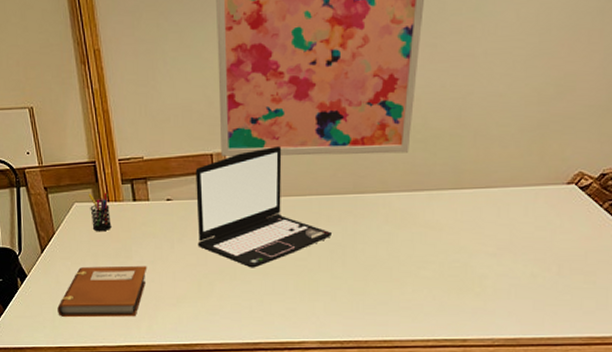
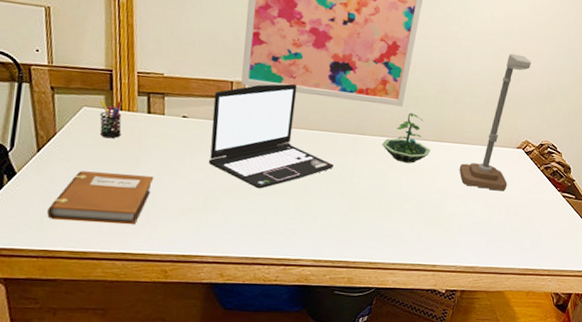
terrarium: none [387,158,448,220] -> present [382,112,431,163]
desk lamp: none [488,59,580,242] -> present [459,53,531,191]

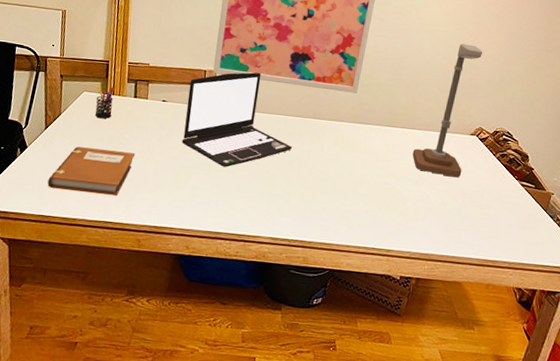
terrarium: present [382,112,431,163] -> none [337,99,384,147]

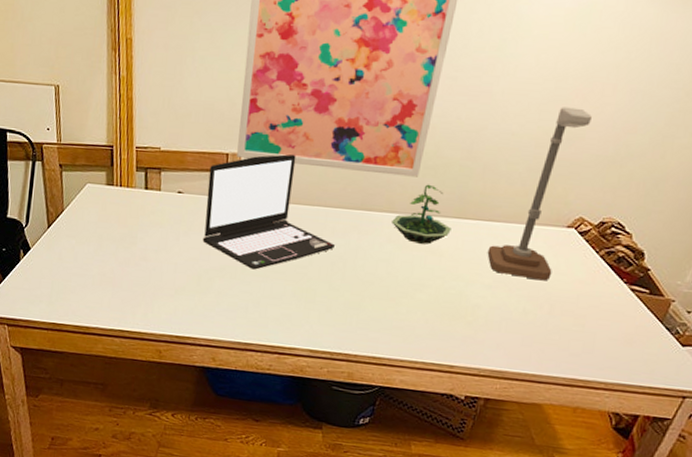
notebook: present [47,146,136,197] -> none [56,247,150,303]
pen holder: present [94,86,114,119] -> none [101,177,121,215]
terrarium: none [337,99,384,147] -> present [392,184,451,245]

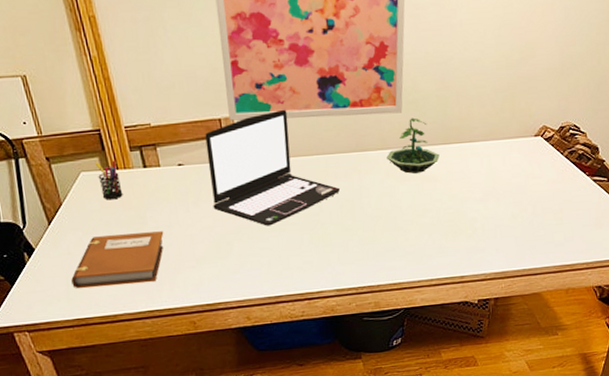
notebook: none [56,247,150,303] -> present [71,231,164,289]
pen holder: none [101,177,121,215] -> present [95,160,123,200]
desk lamp: present [487,107,592,281] -> none [473,29,538,187]

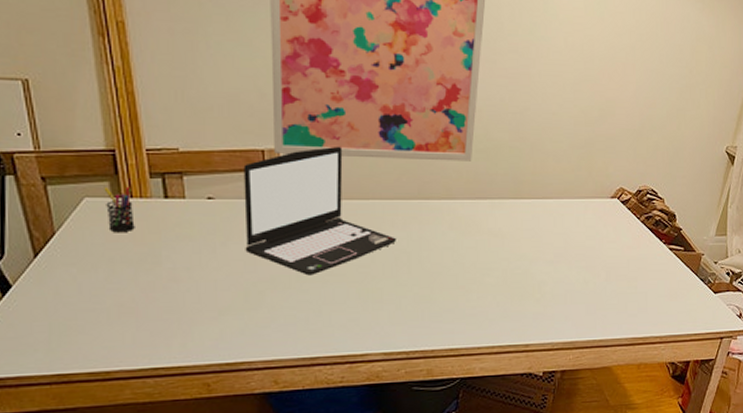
notebook: present [71,231,164,289] -> none [56,274,181,338]
terrarium: present [387,117,440,174] -> none [451,167,509,228]

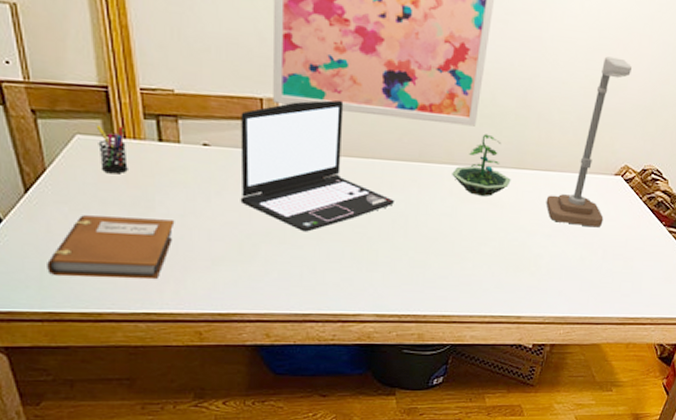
notebook: none [56,274,181,338] -> present [47,215,175,280]
terrarium: none [451,167,509,228] -> present [452,134,511,197]
desk lamp: none [545,86,618,250] -> present [546,56,632,228]

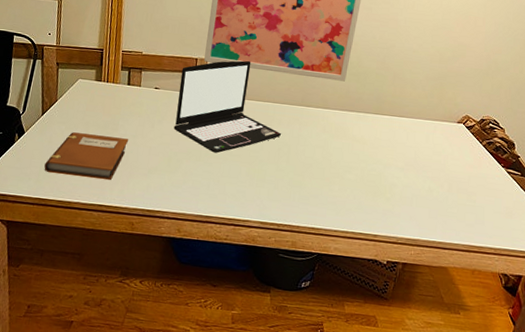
pen holder: present [96,126,128,174] -> none [89,74,108,106]
terrarium: present [452,134,511,197] -> none [326,87,371,135]
desk lamp: present [546,56,632,228] -> none [399,33,469,165]

